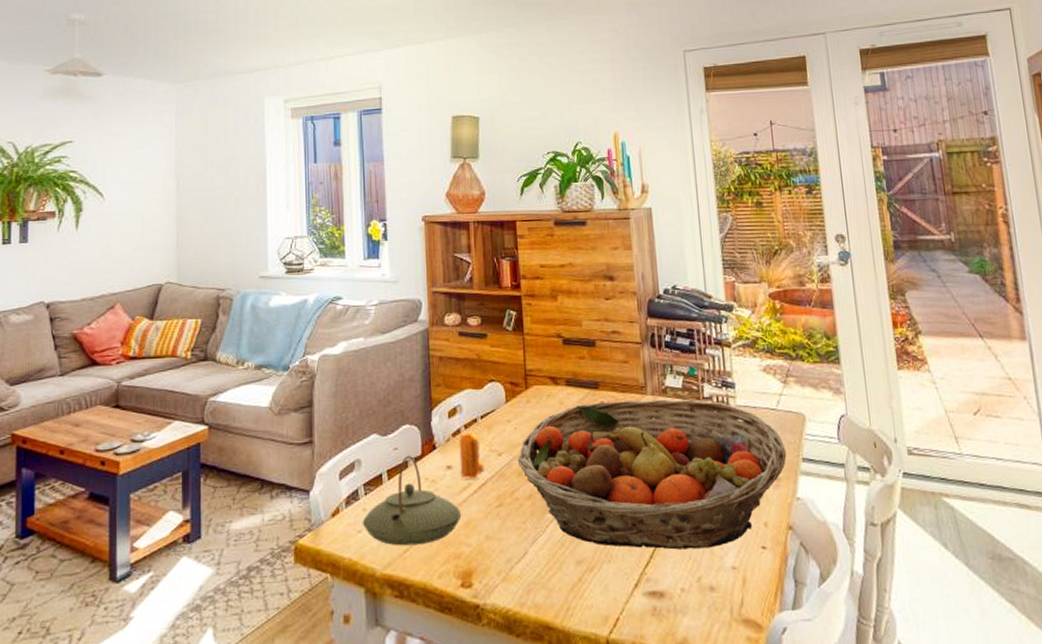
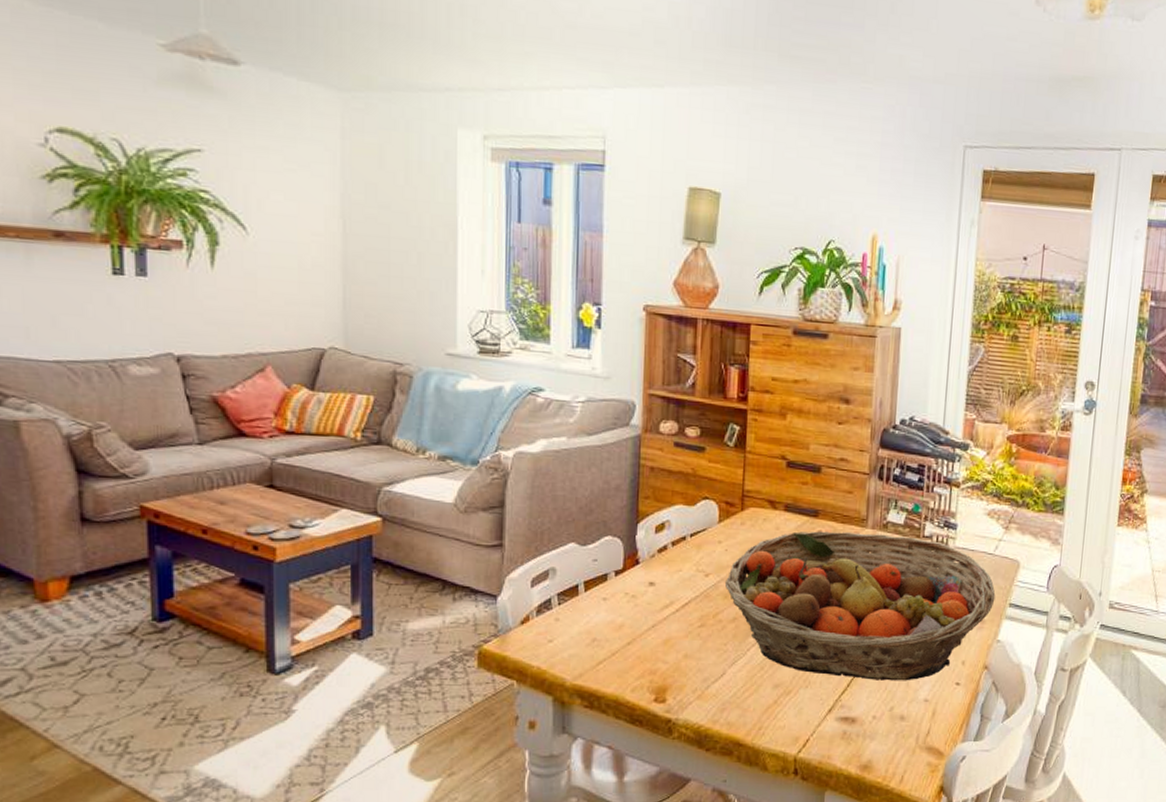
teapot: present [362,455,462,546] -> none [553,567,661,659]
pepper shaker: present [459,431,484,479] -> none [663,549,689,598]

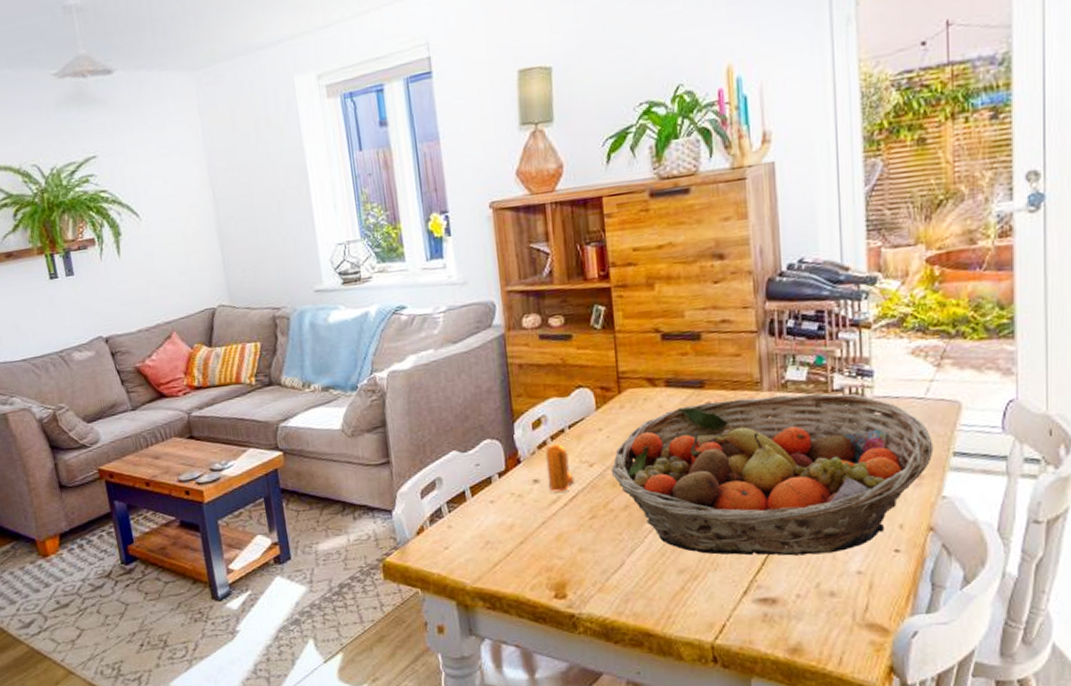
pepper shaker: none [663,549,689,598] -> present [545,442,575,492]

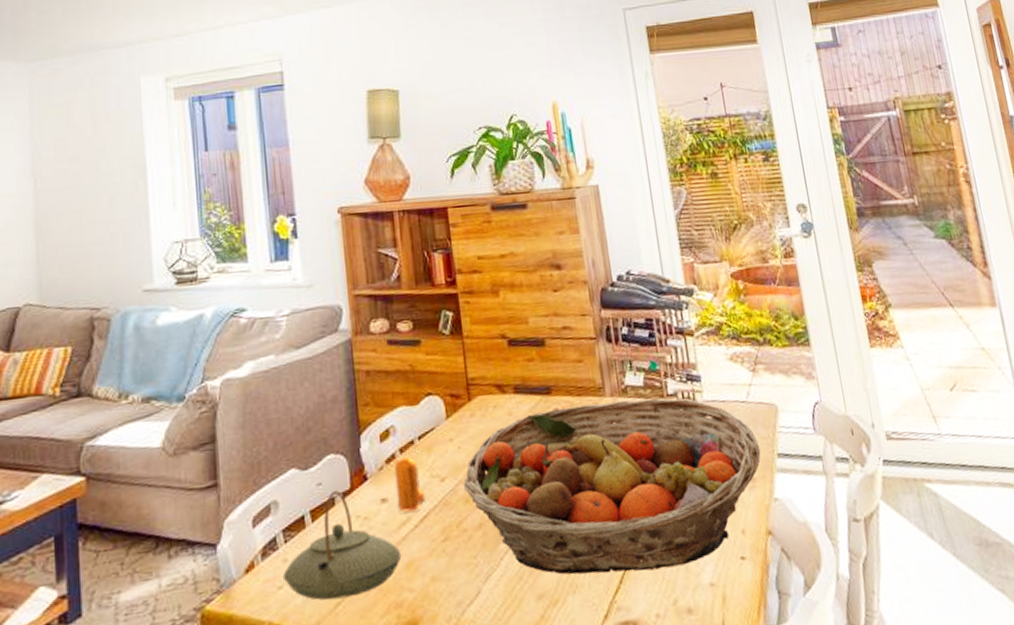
teapot: none [448,470,552,561] -> present [282,490,402,600]

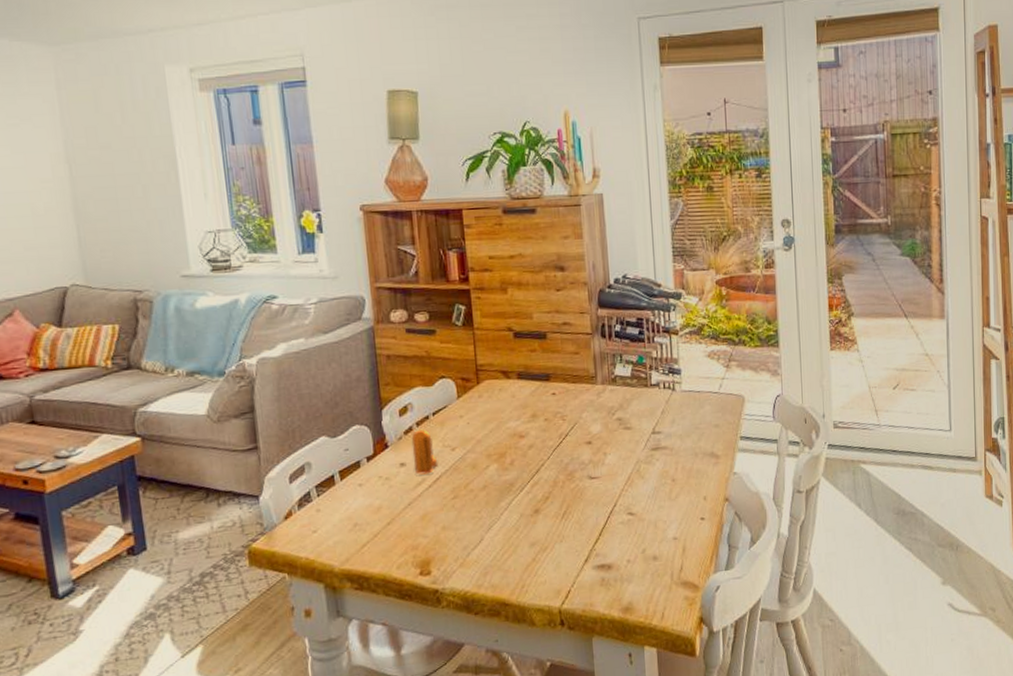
teapot: present [282,490,402,600] -> none [316,455,418,543]
fruit basket: present [464,398,761,575] -> none [471,387,726,528]

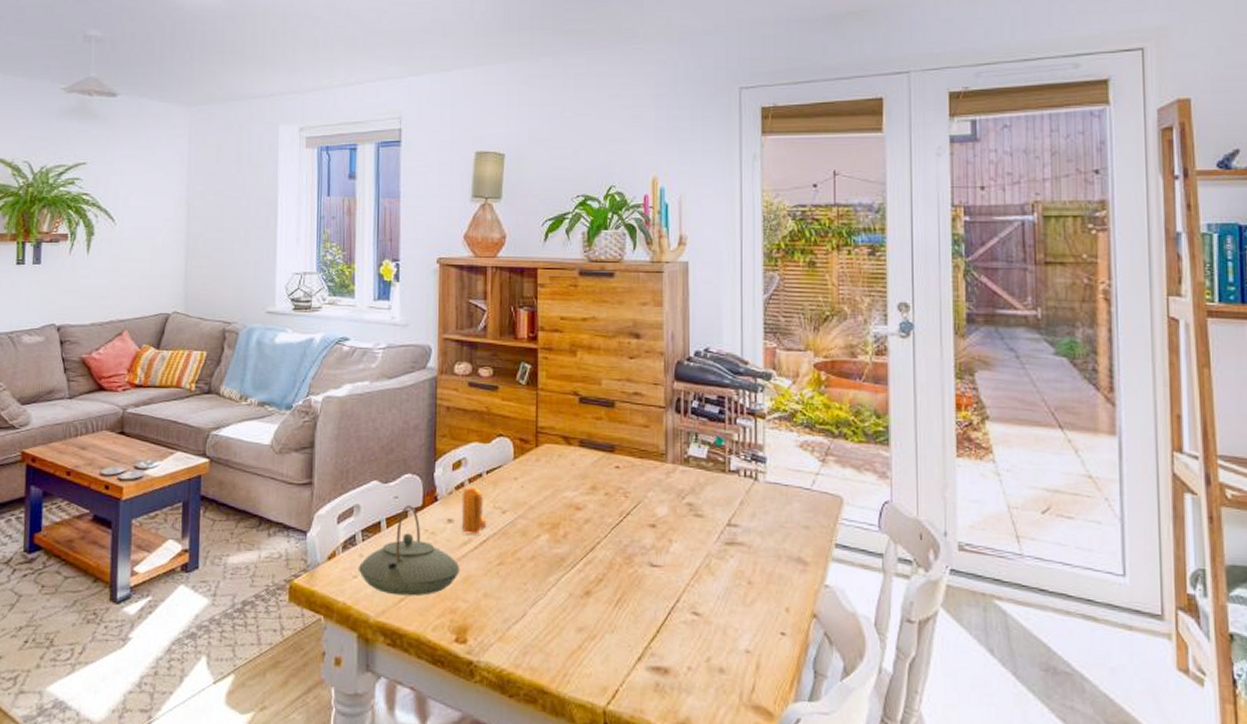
teapot: none [316,455,418,543] -> present [358,504,460,596]

